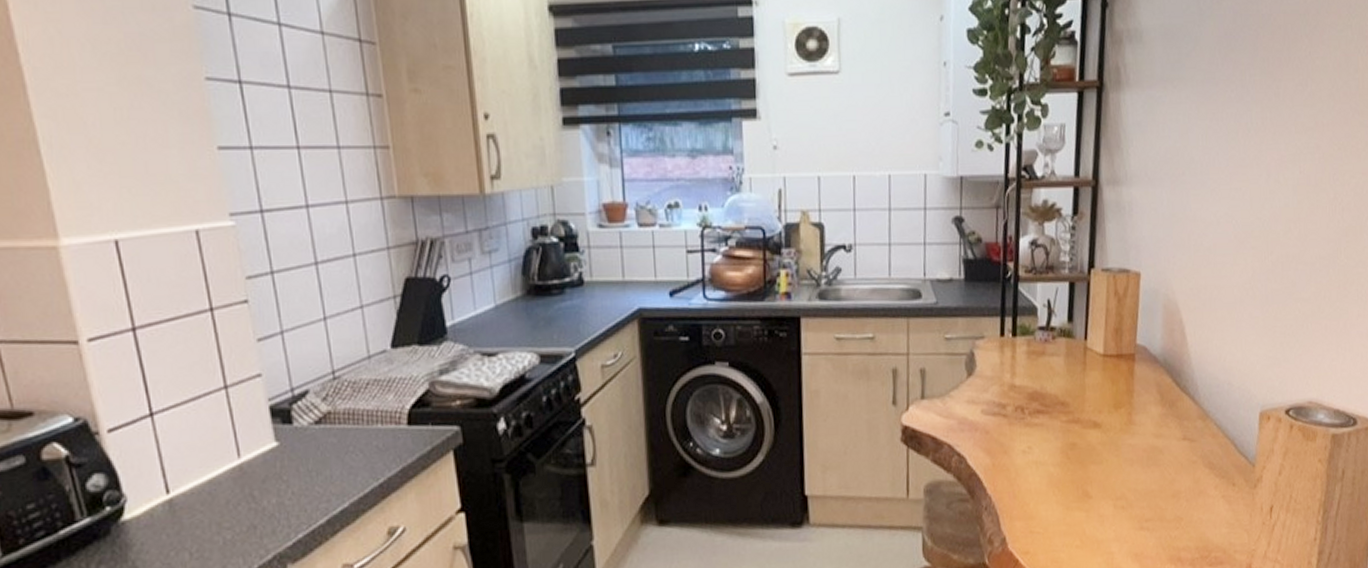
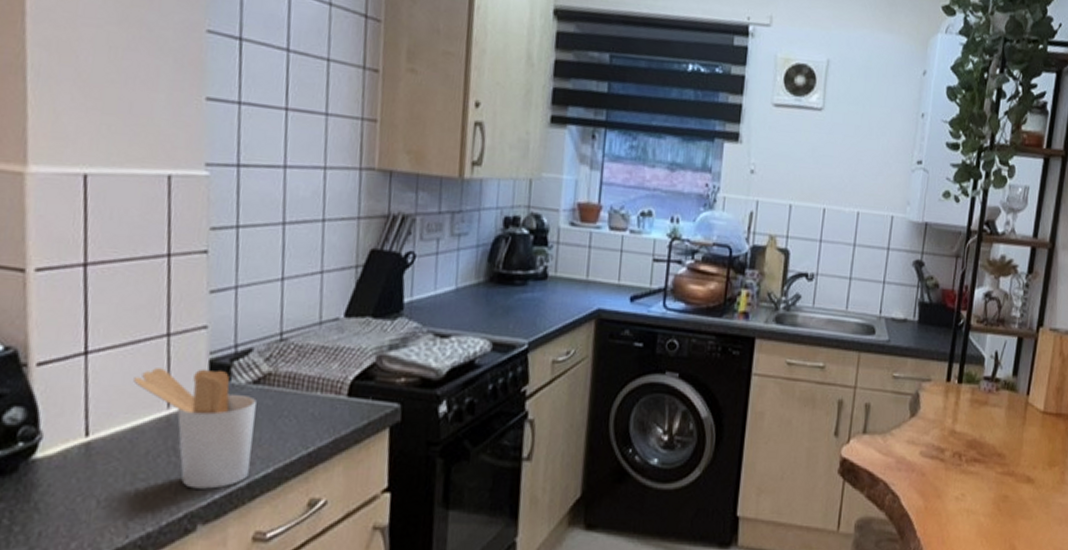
utensil holder: none [201,415,326,531] -> present [133,368,257,489]

